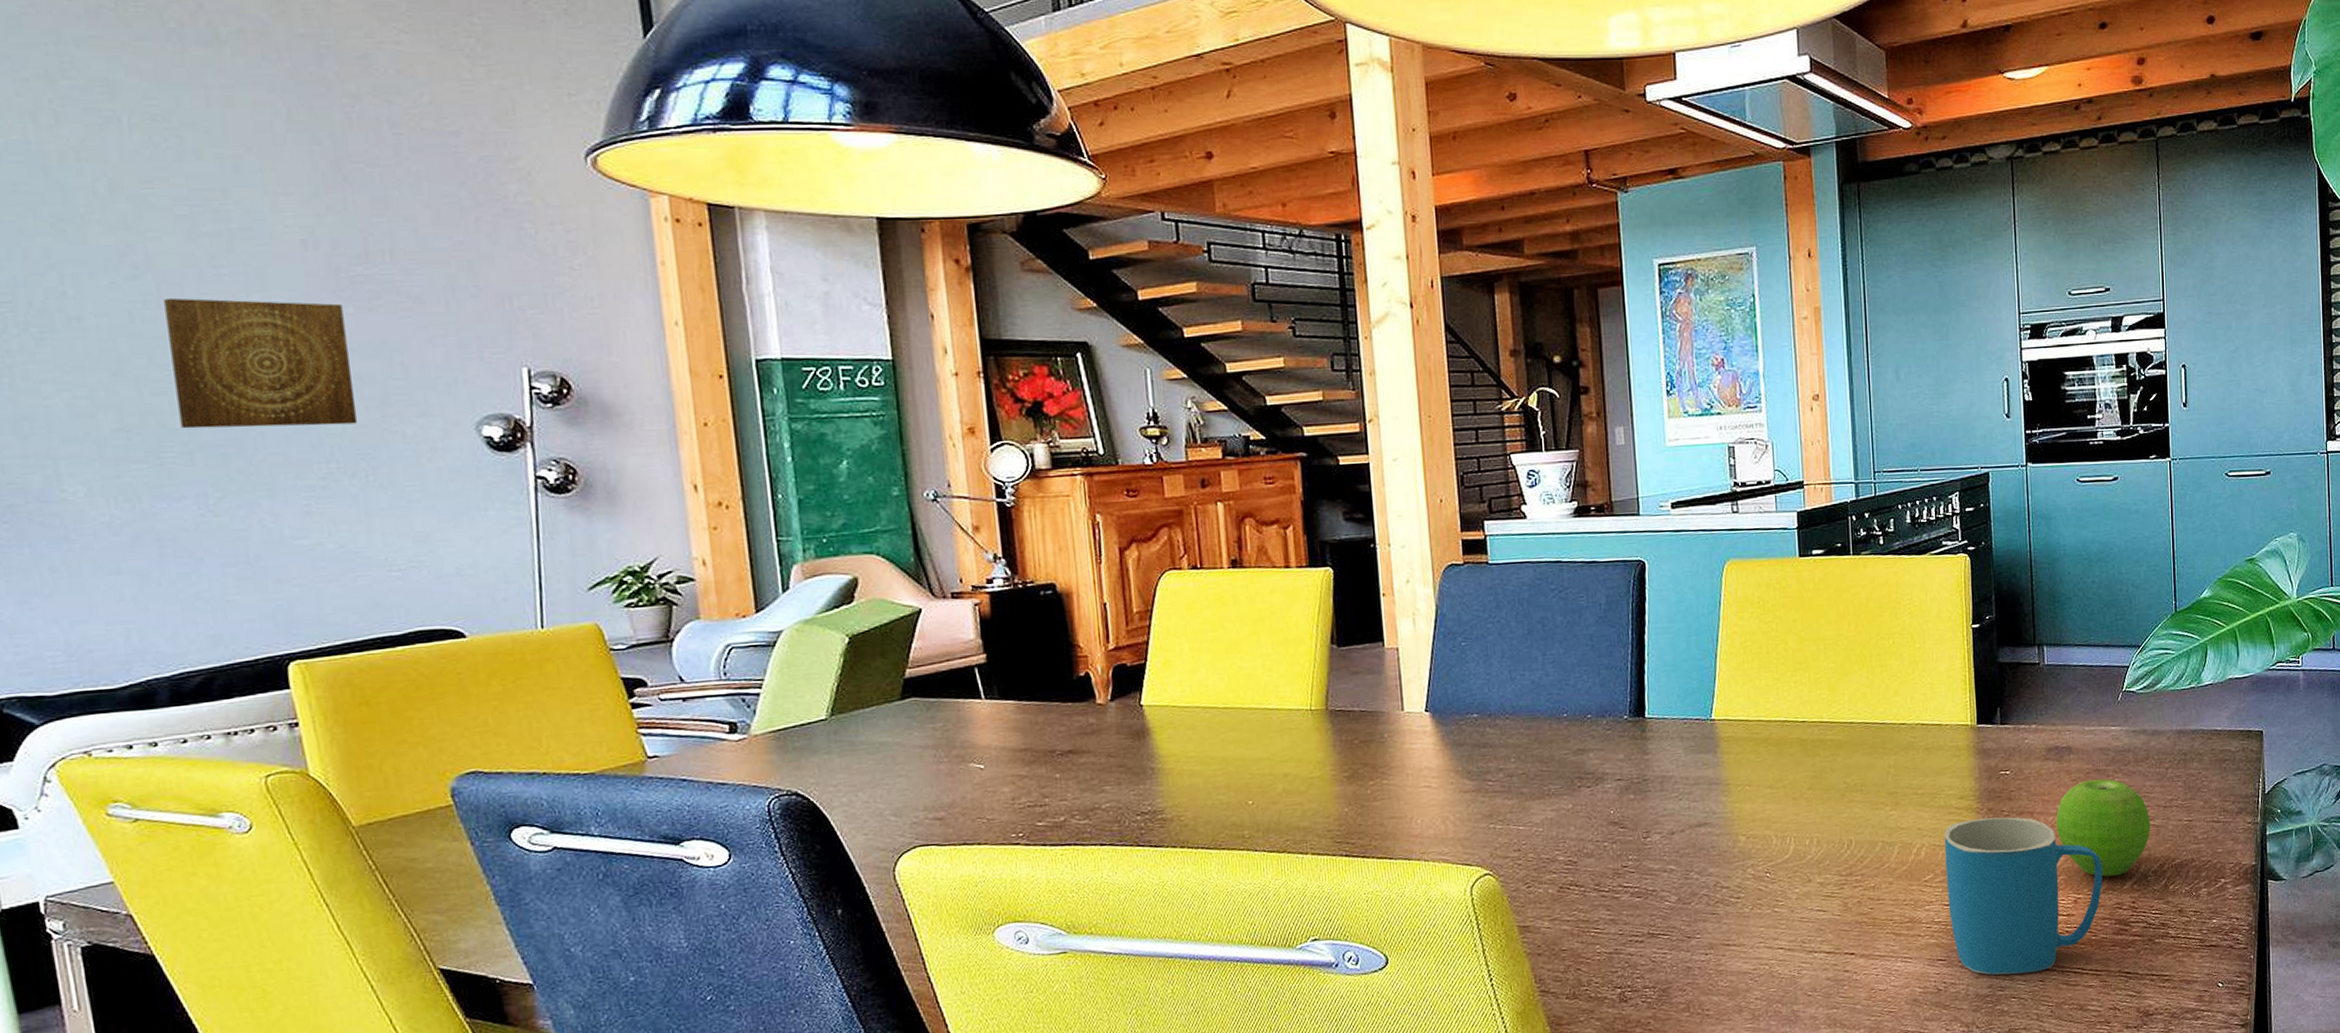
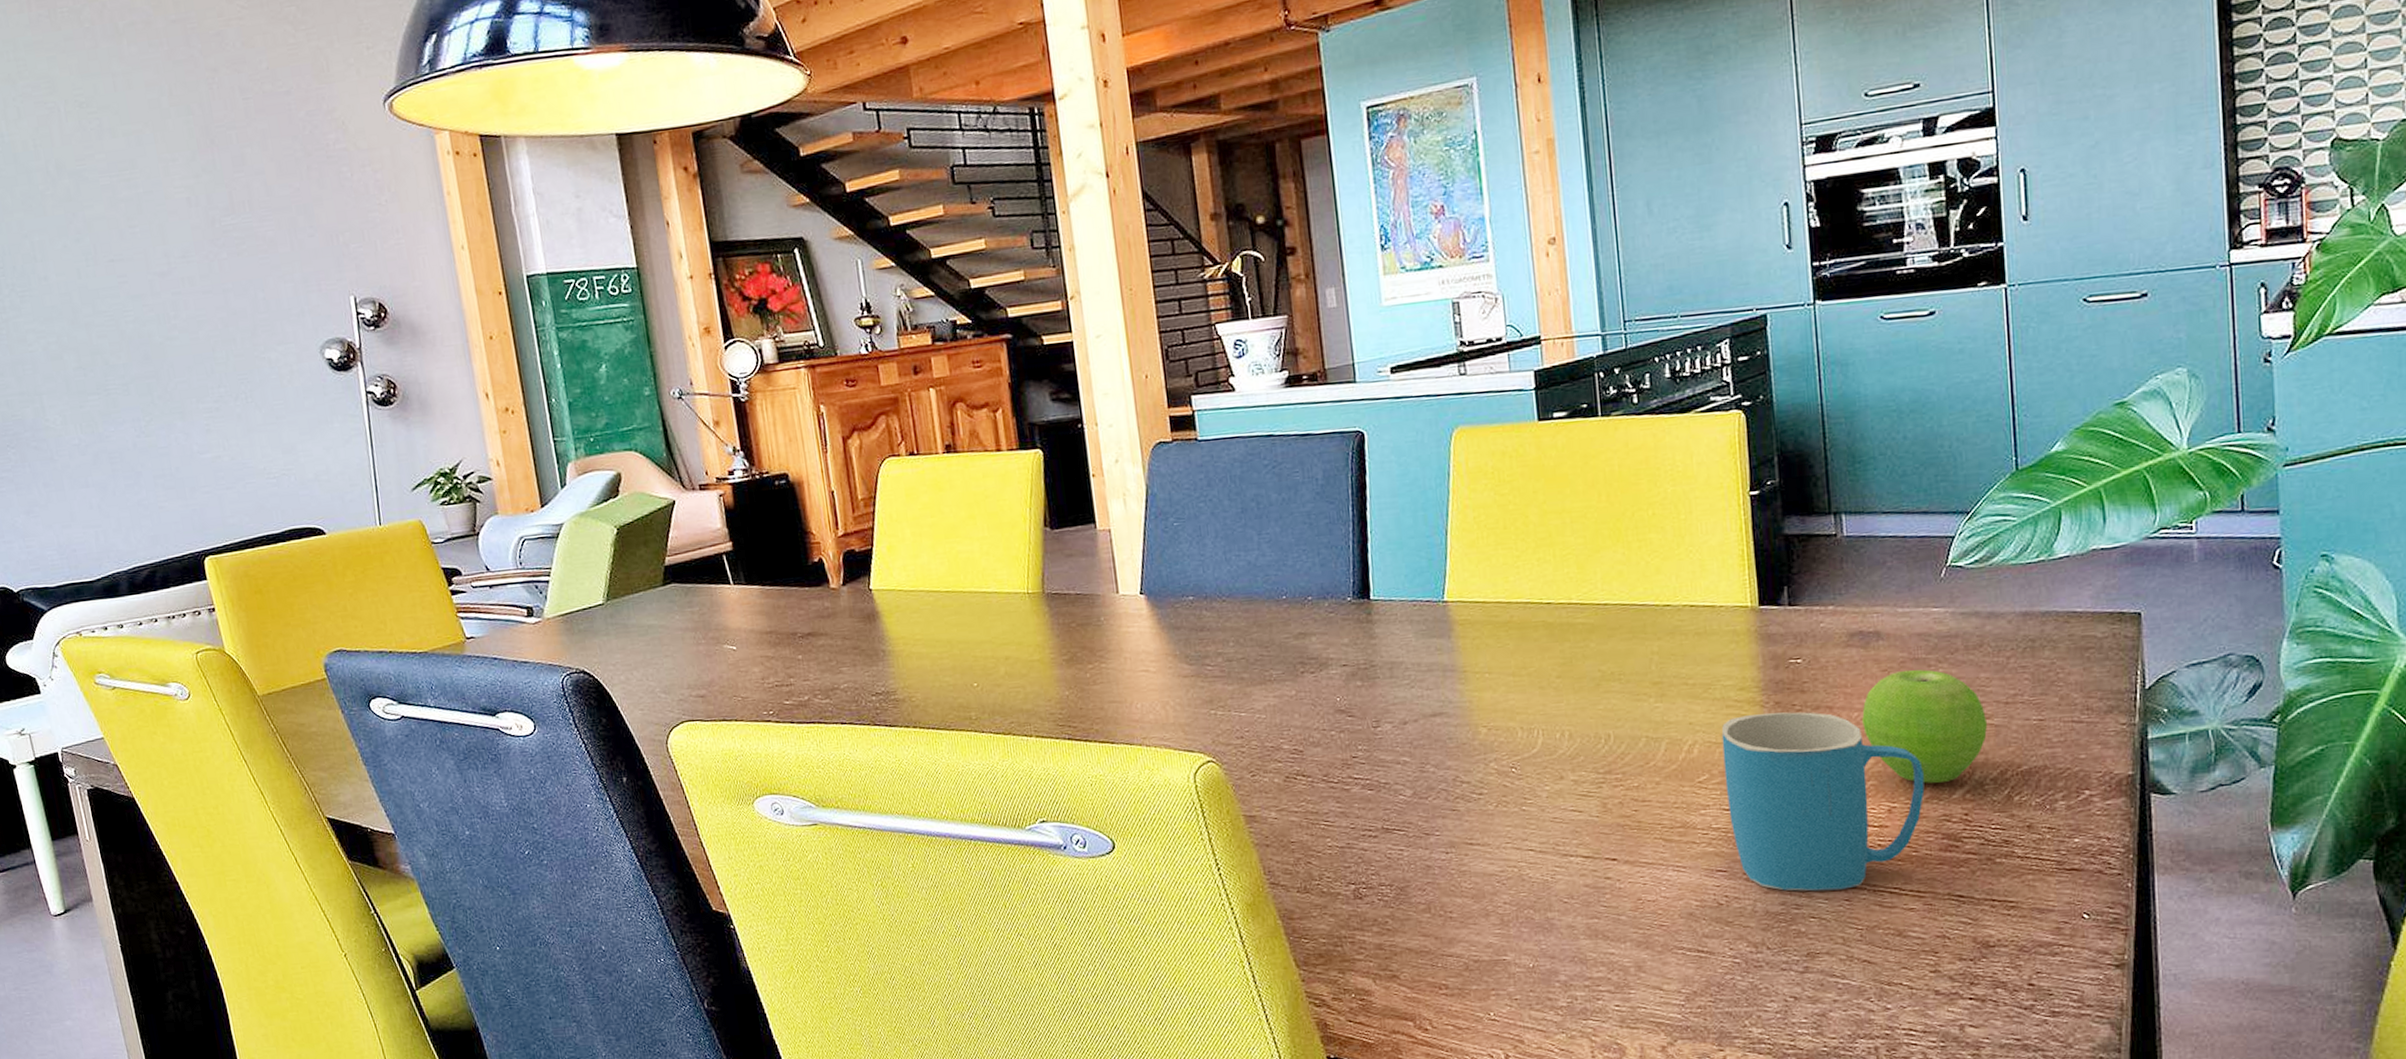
wall art: present [164,297,358,429] -> none [99,251,237,365]

